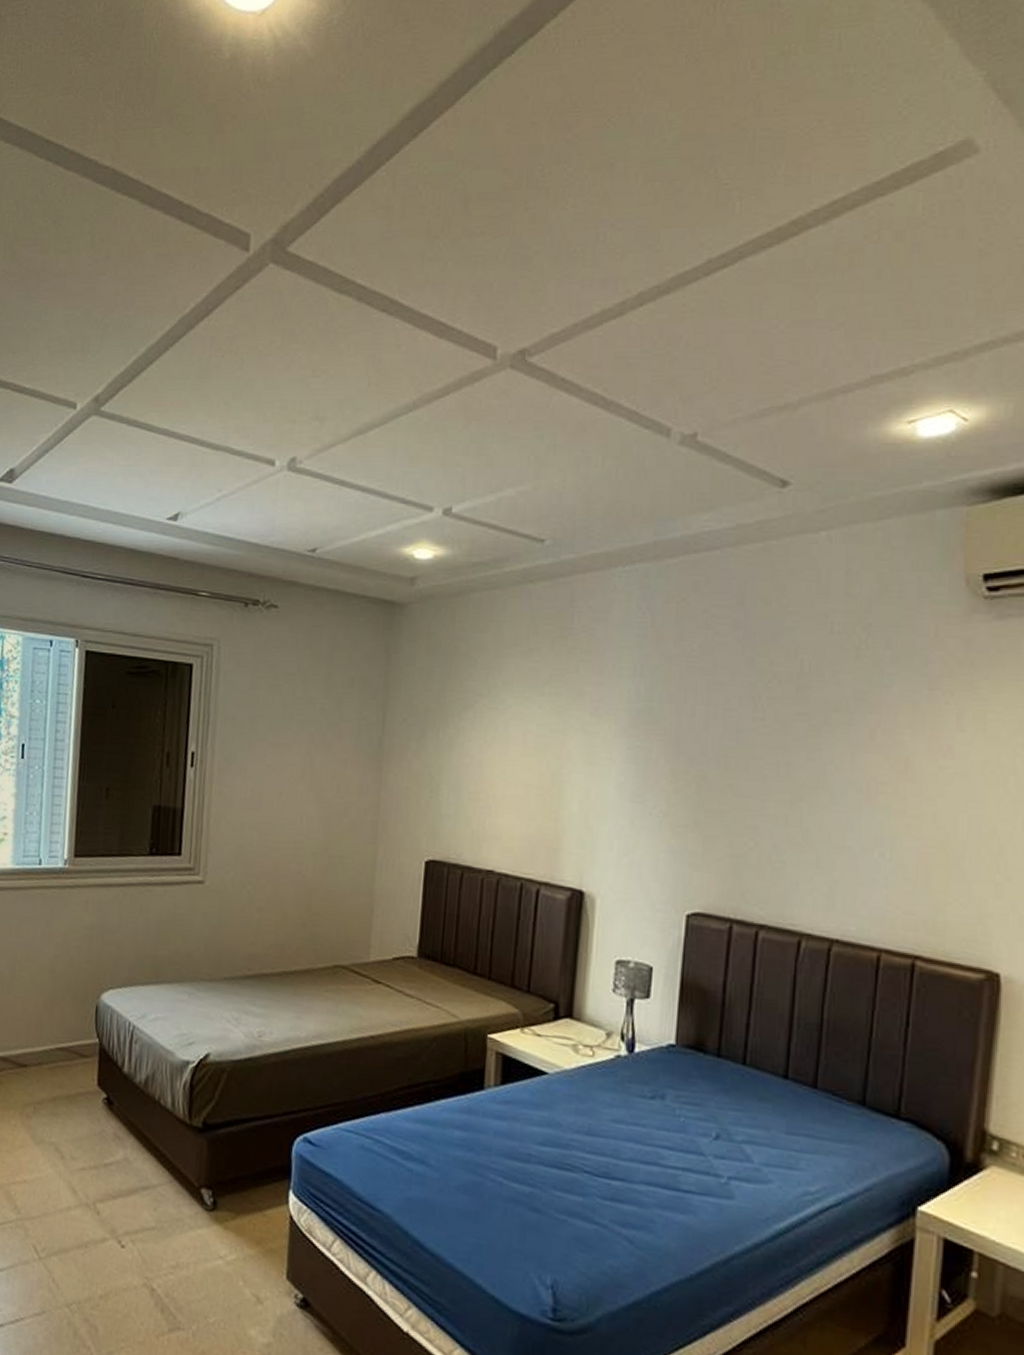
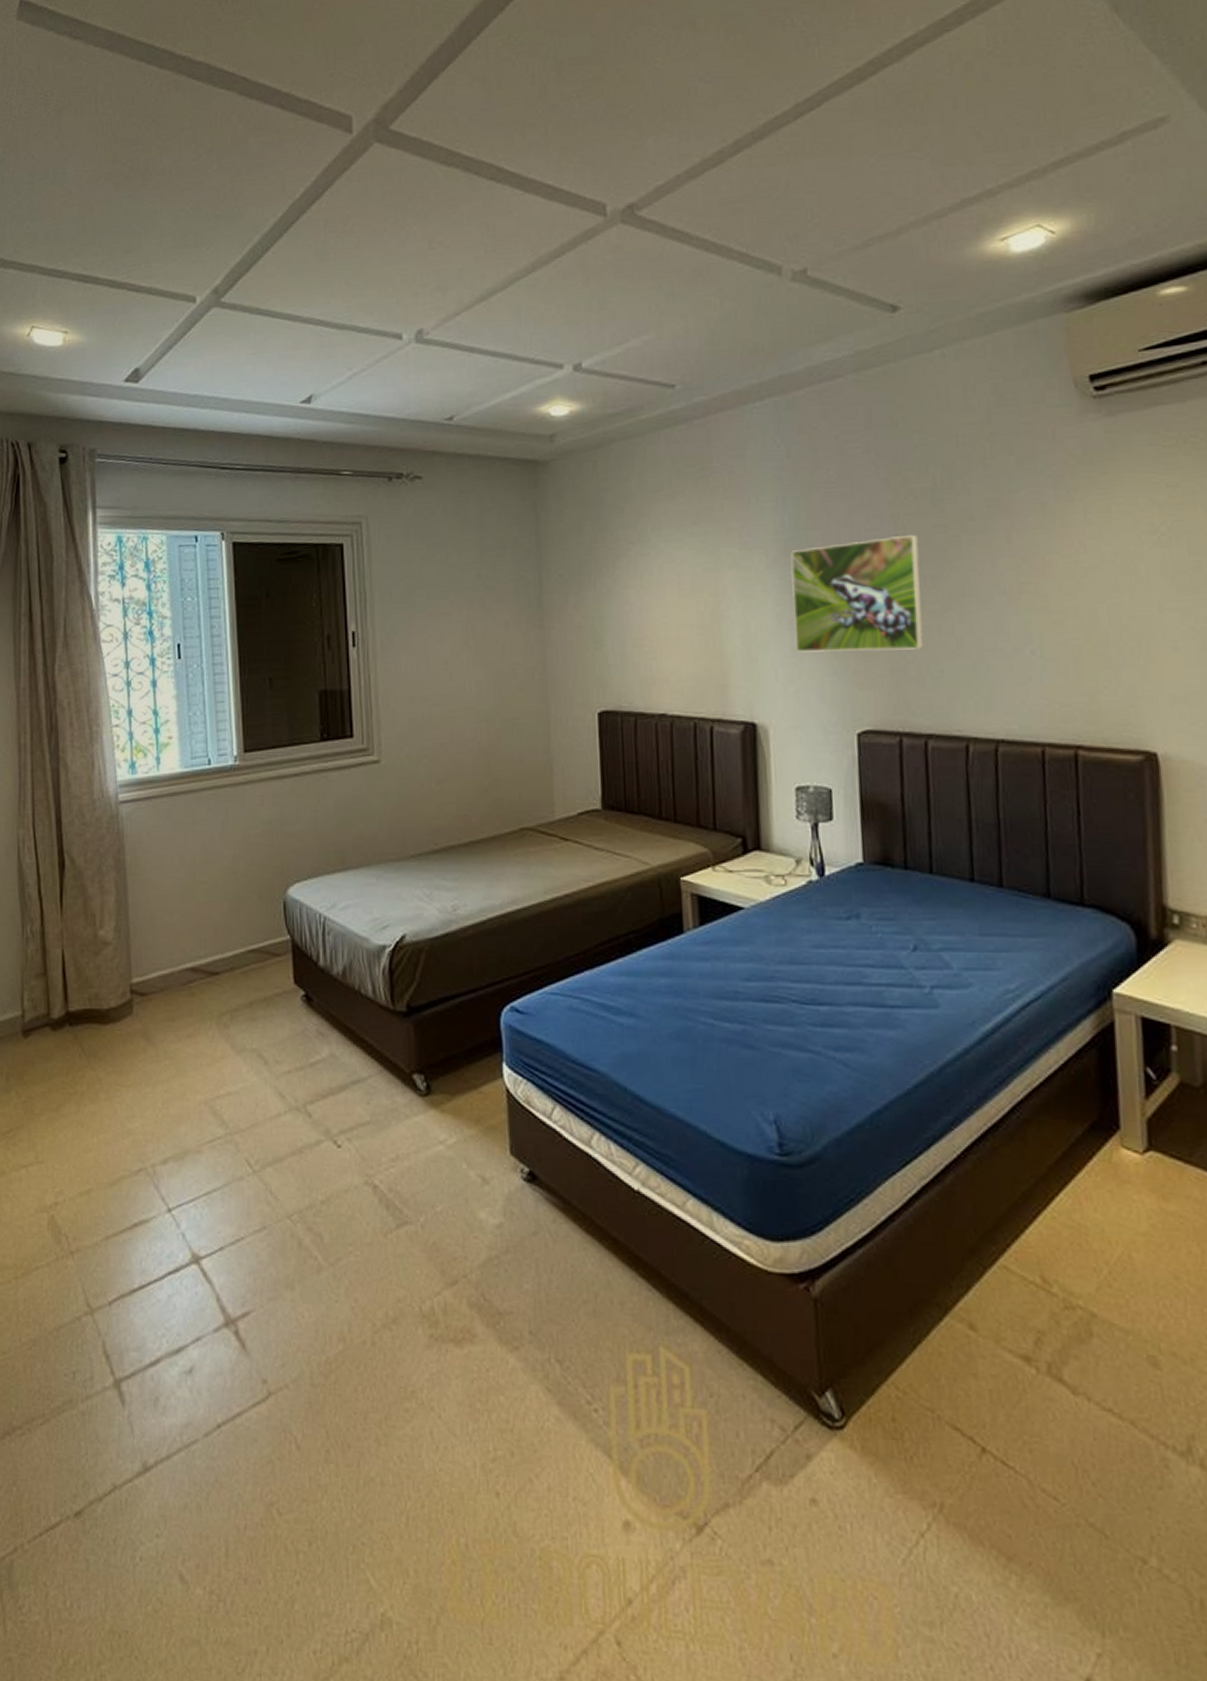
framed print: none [635,719,776,837] -> present [790,534,924,653]

